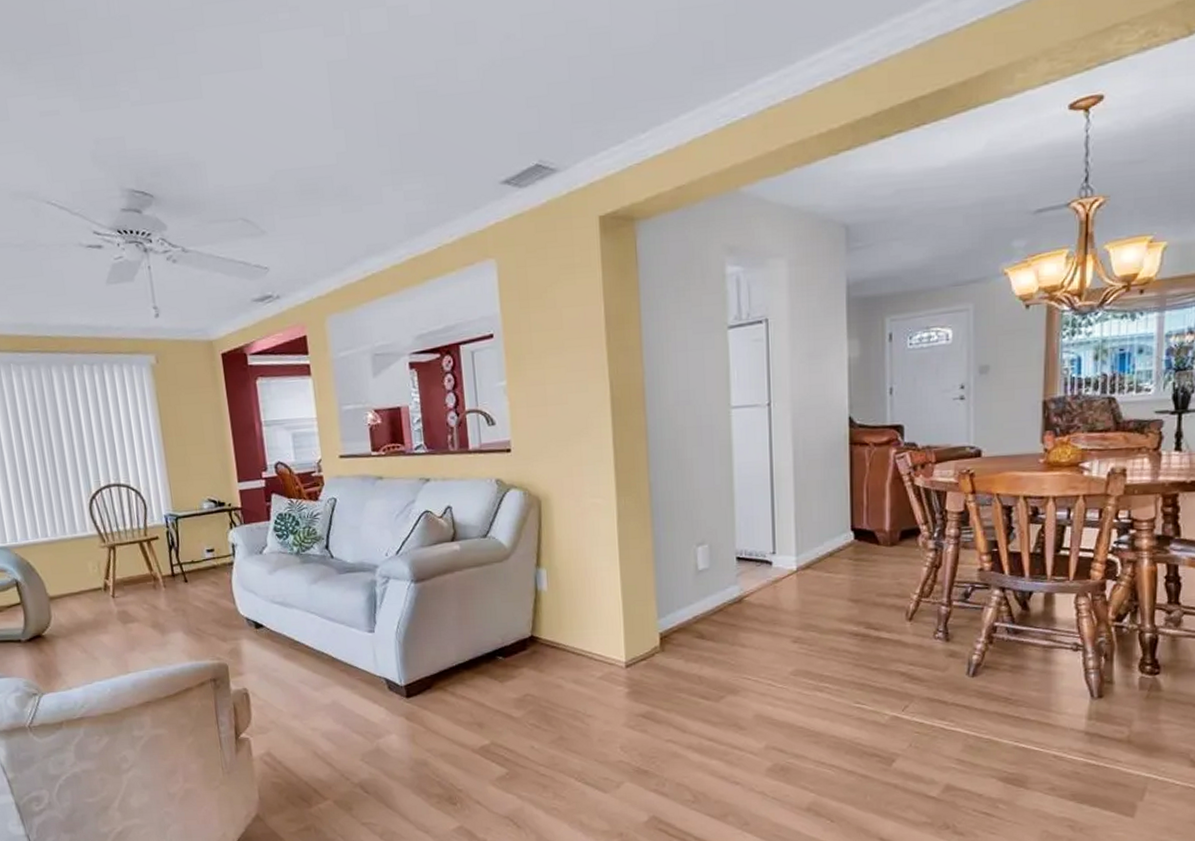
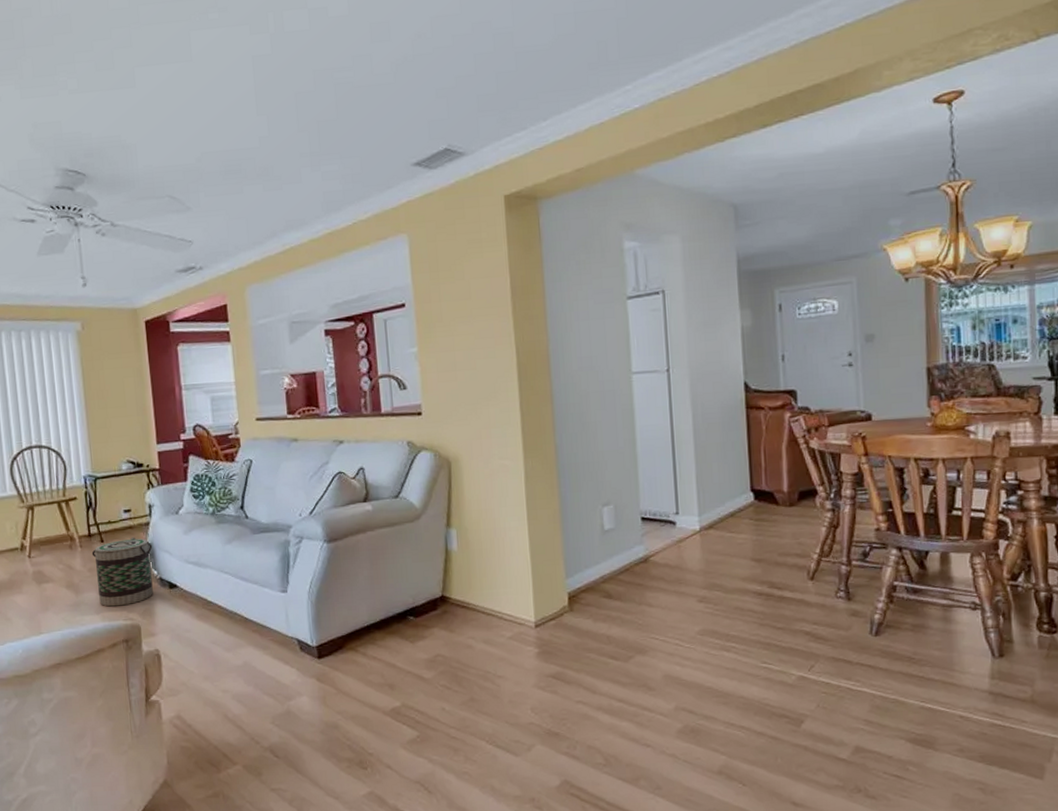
basket: none [176,577,240,647] -> present [92,537,153,607]

